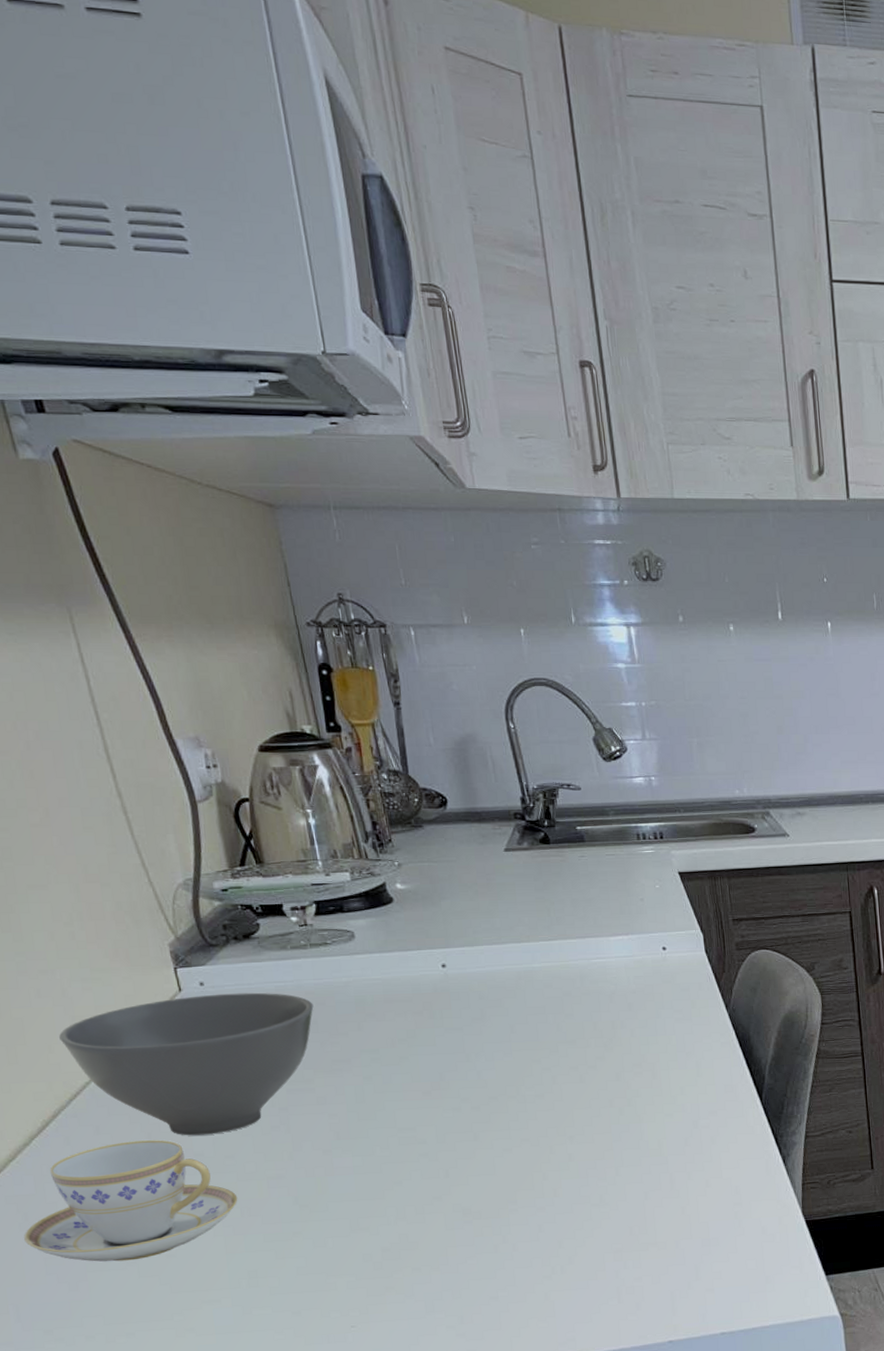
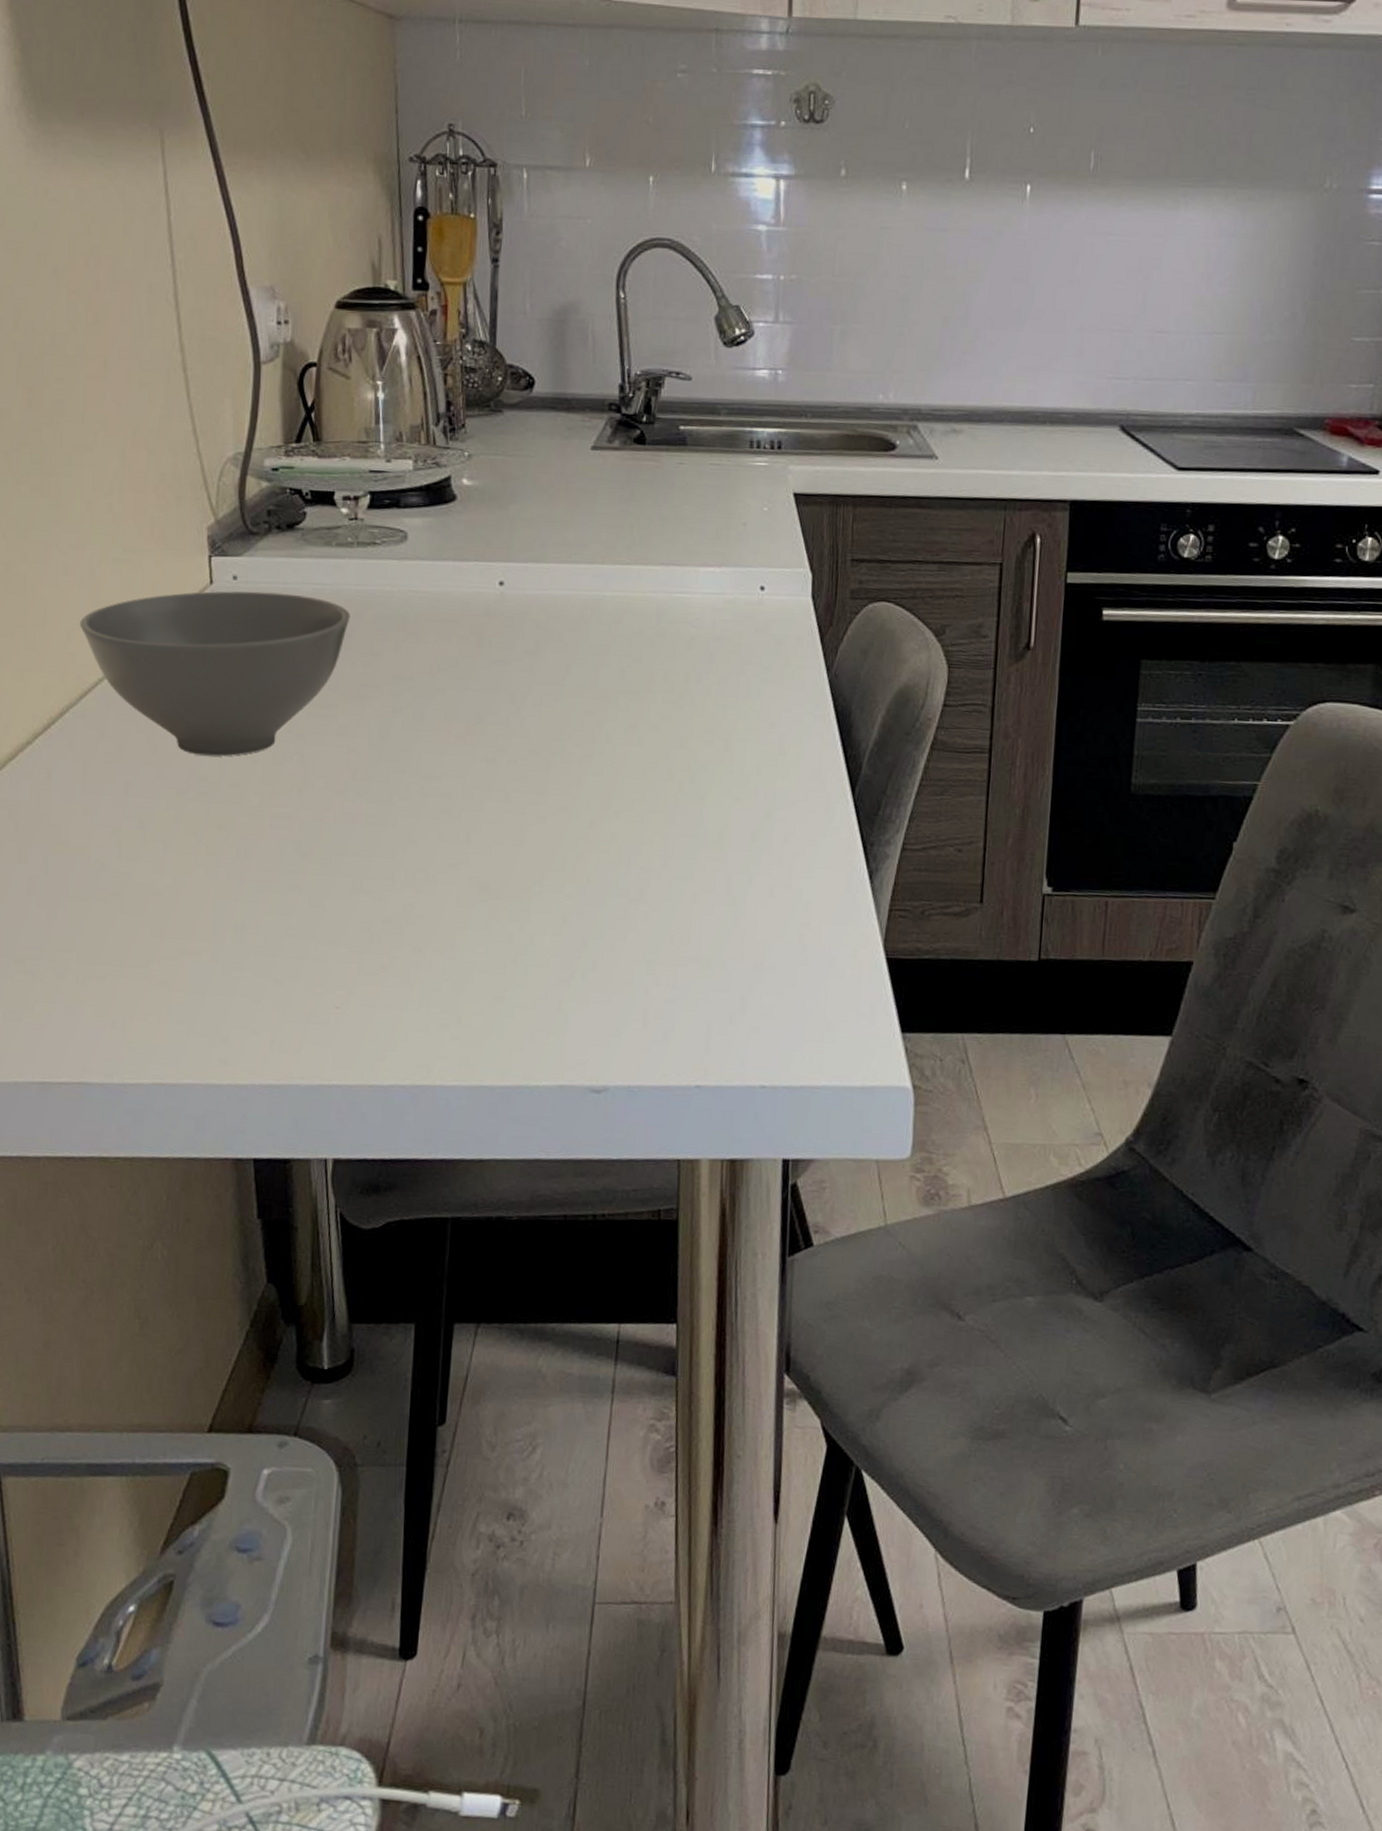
teacup: present [24,1140,238,1262] -> none [11,753,236,892]

